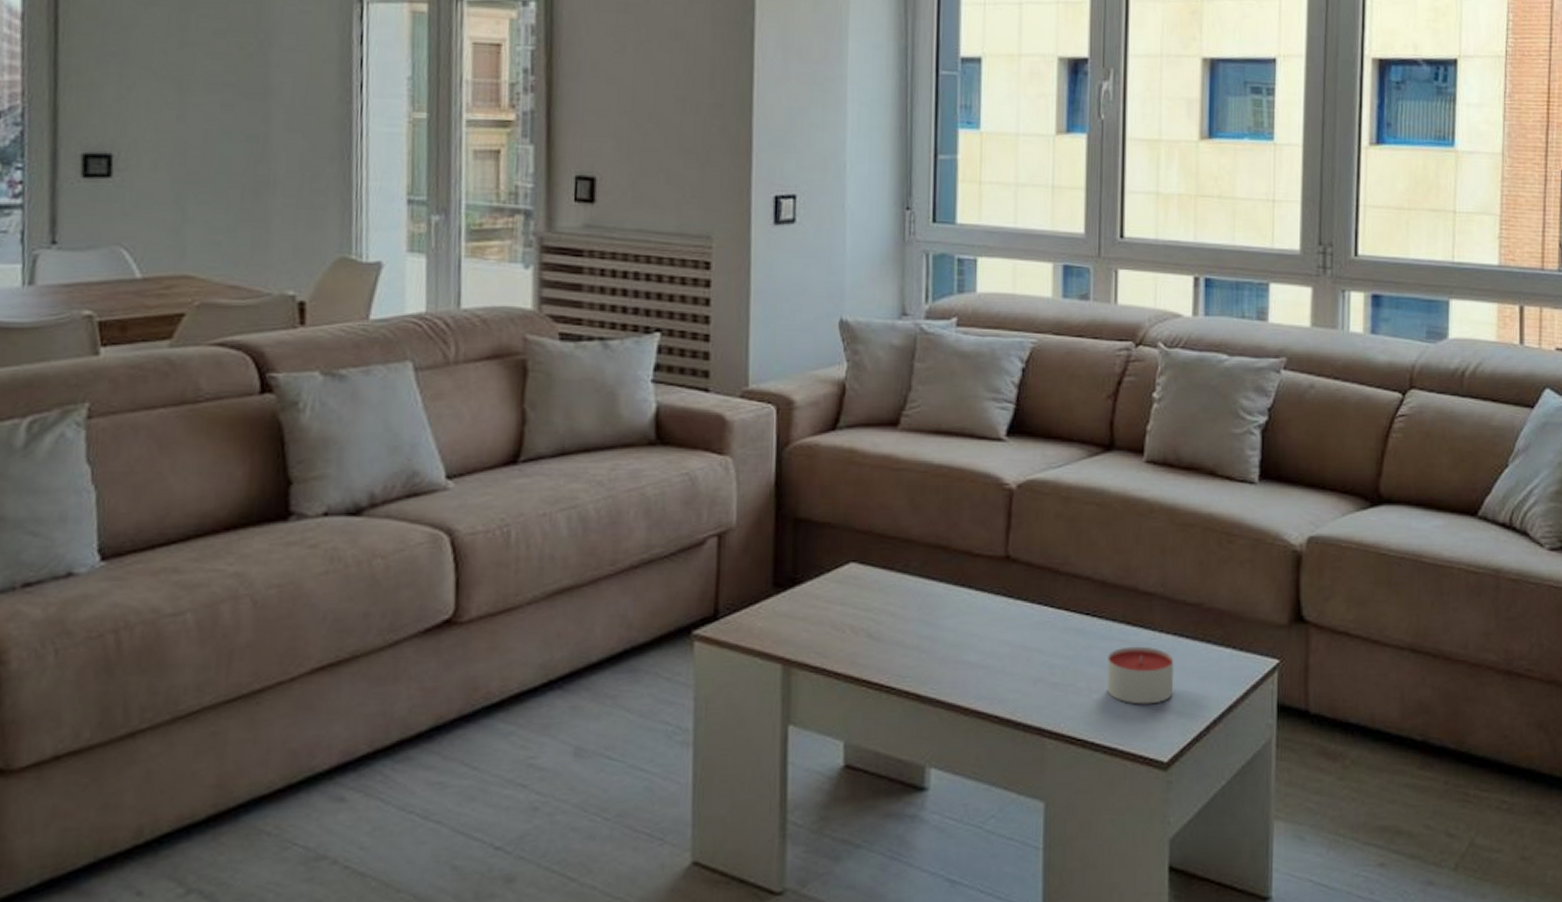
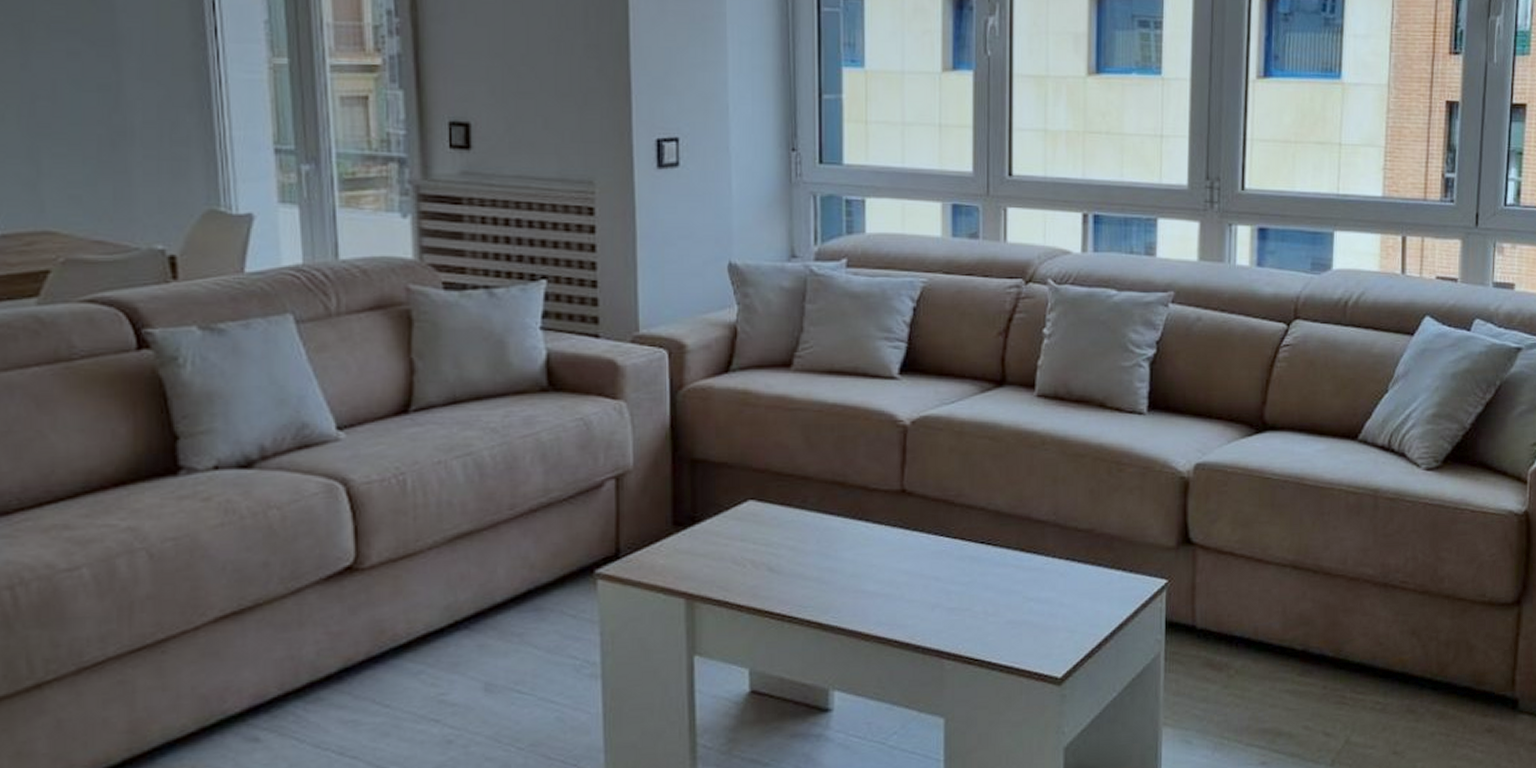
candle: present [1107,646,1174,705] -> none [1003,571,1067,626]

